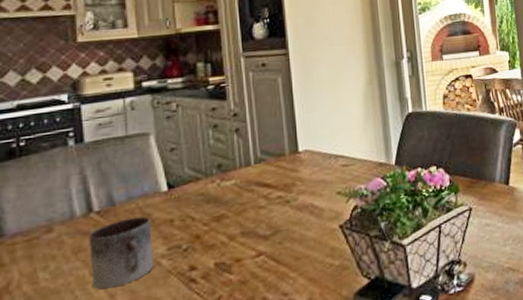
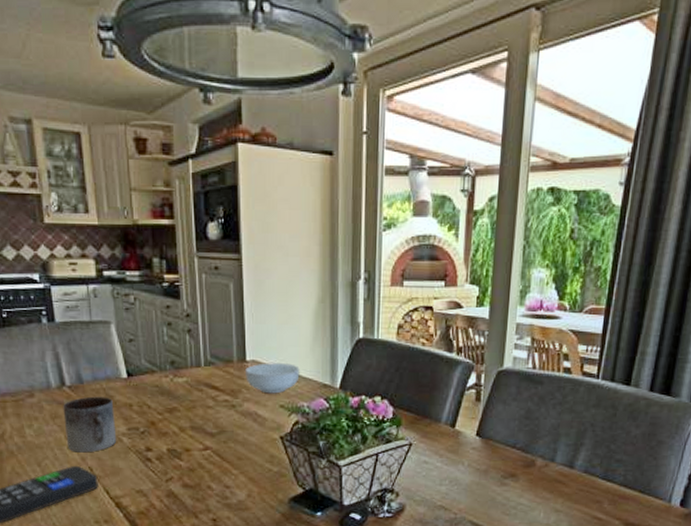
cereal bowl: none [298,147,355,182] -> present [245,363,300,394]

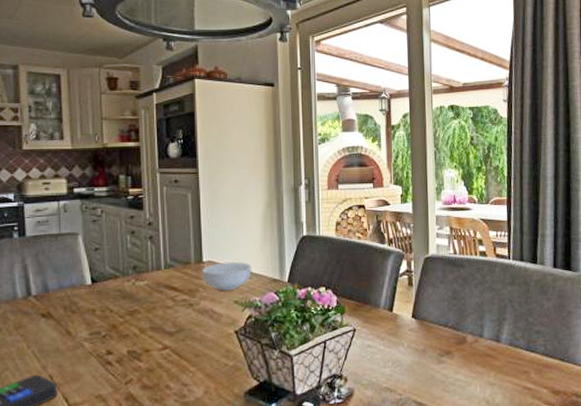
mug: present [63,396,117,453] -> none [27,304,79,361]

